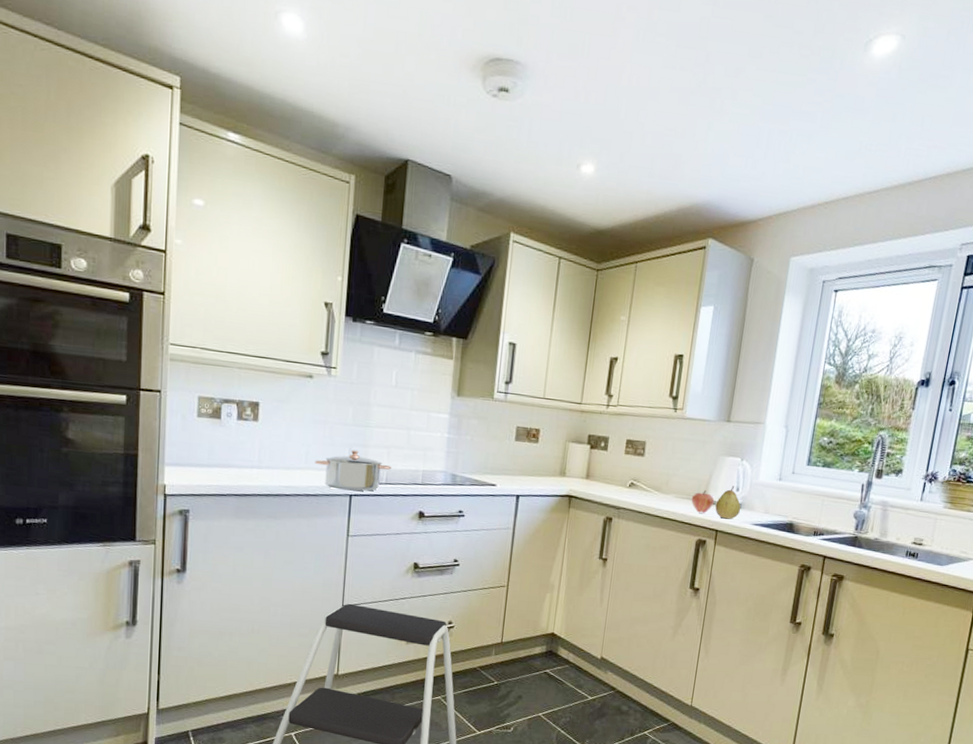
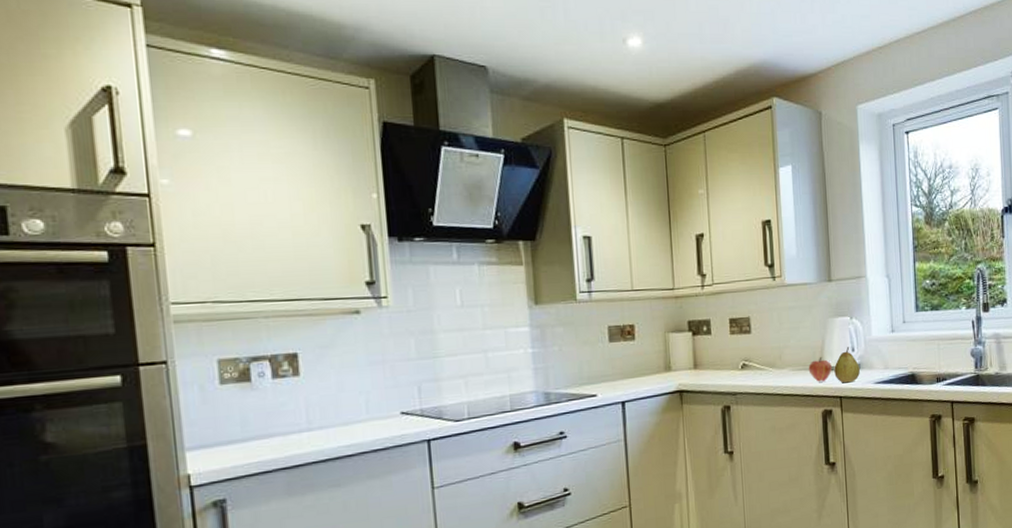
cooking pot: present [315,450,392,491] -> none [378,386,473,437]

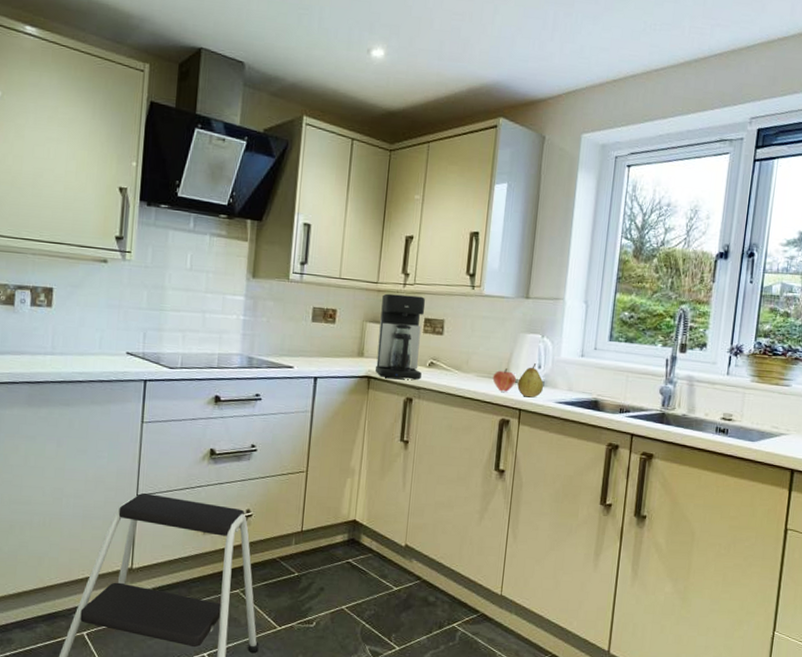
coffee maker: none [681,296,736,390] -> present [374,293,425,380]

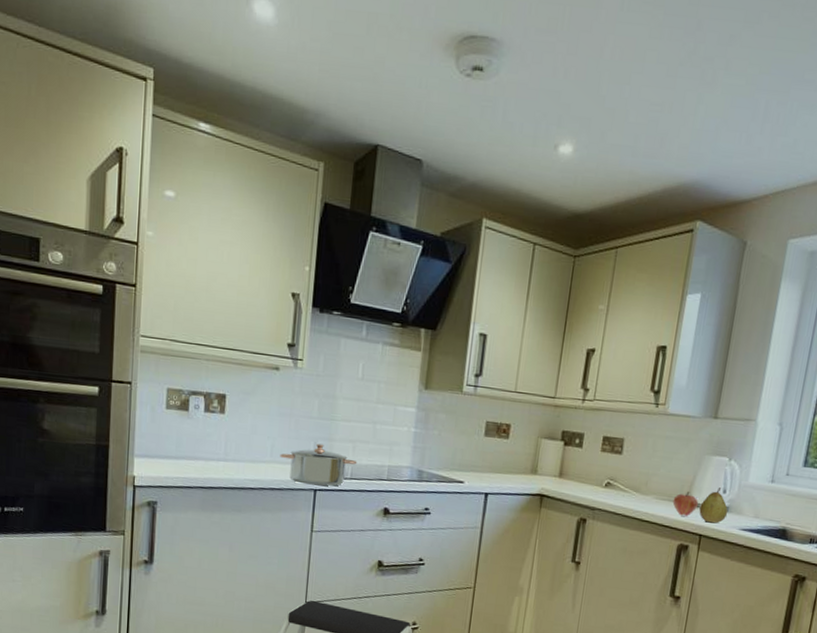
cooking pot: none [109,334,188,376] -> present [280,443,358,486]
coffee maker: present [374,293,425,380] -> none [548,409,605,500]

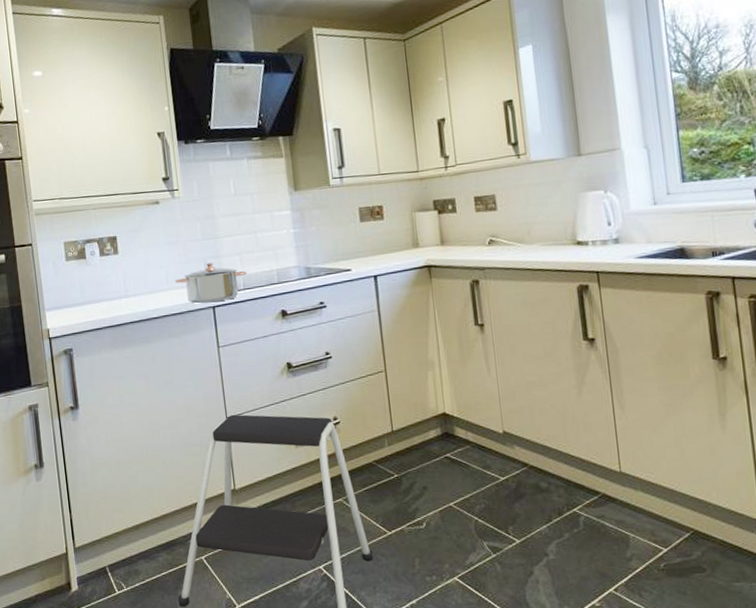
fruit: present [672,492,699,517] -> none [559,232,587,257]
fruit: present [699,487,728,524] -> none [588,221,619,258]

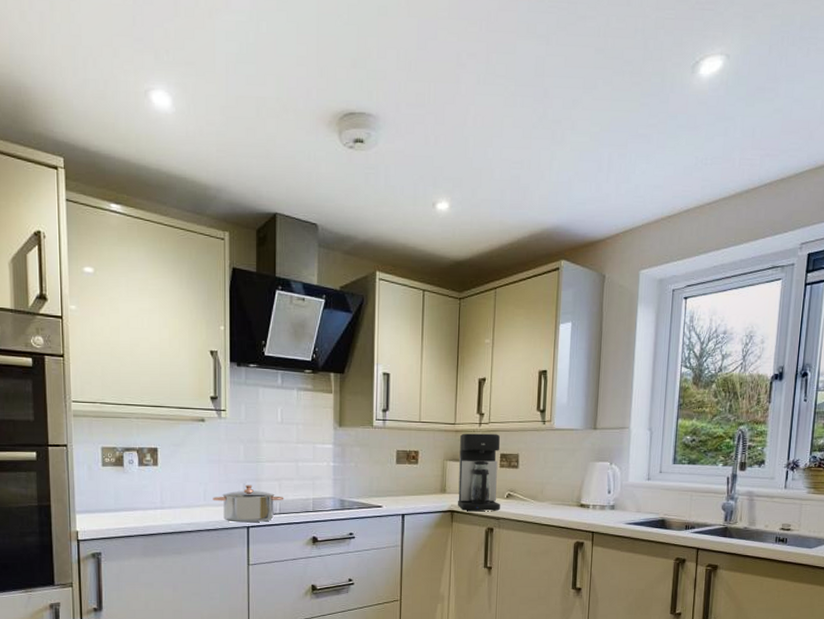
coffee maker: none [426,176,483,265] -> present [457,433,500,512]

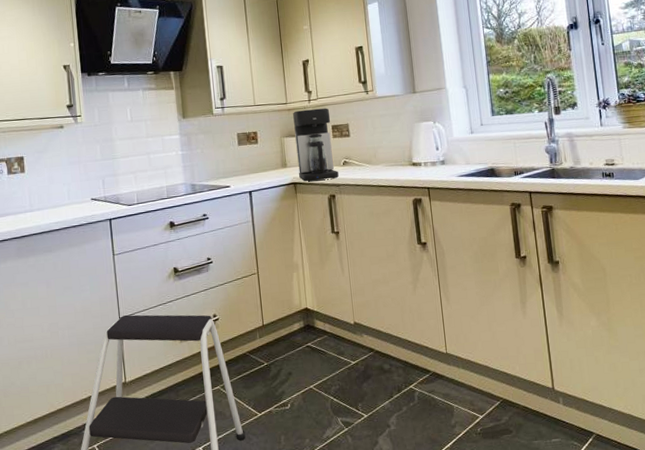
cooking pot: present [213,485,284,523] -> none [76,180,141,217]

